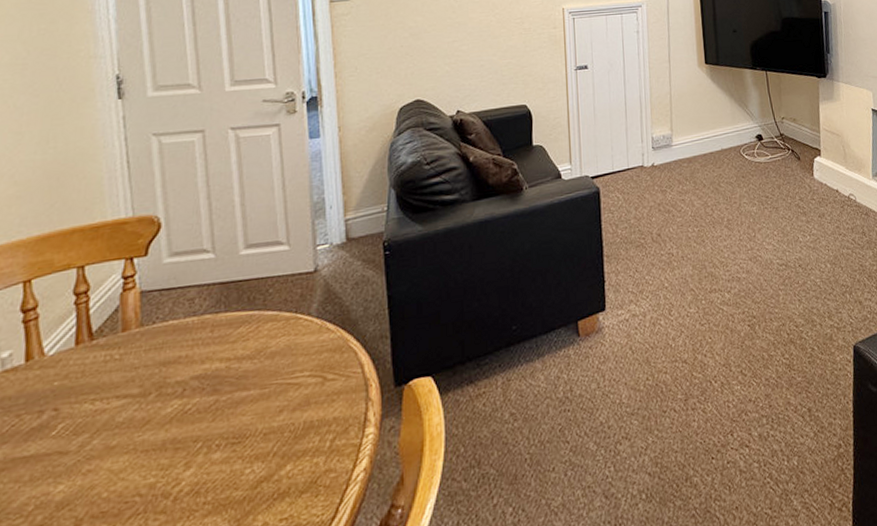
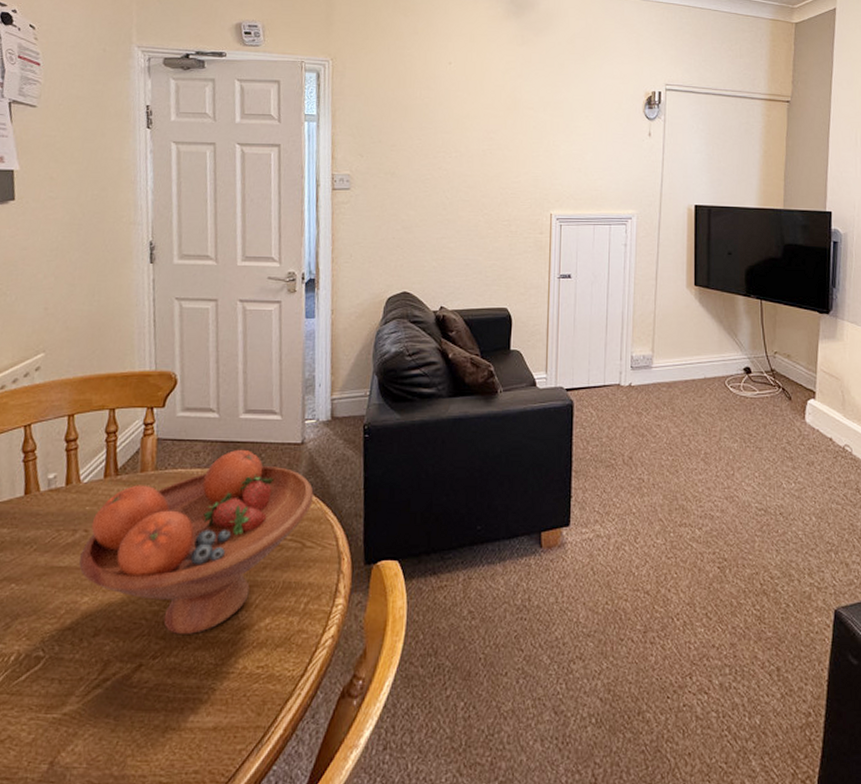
fruit bowl: none [49,287,332,505] -> present [79,449,314,634]

